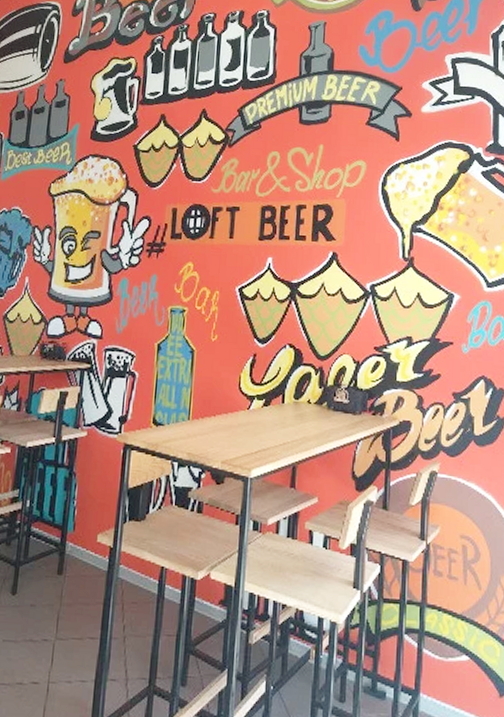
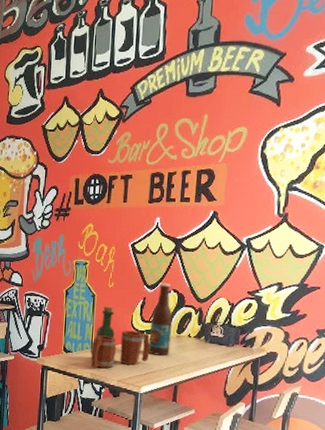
tavern set: none [186,364,262,446] -> present [90,305,150,368]
beer bottle: none [259,336,289,428] -> present [148,283,173,356]

